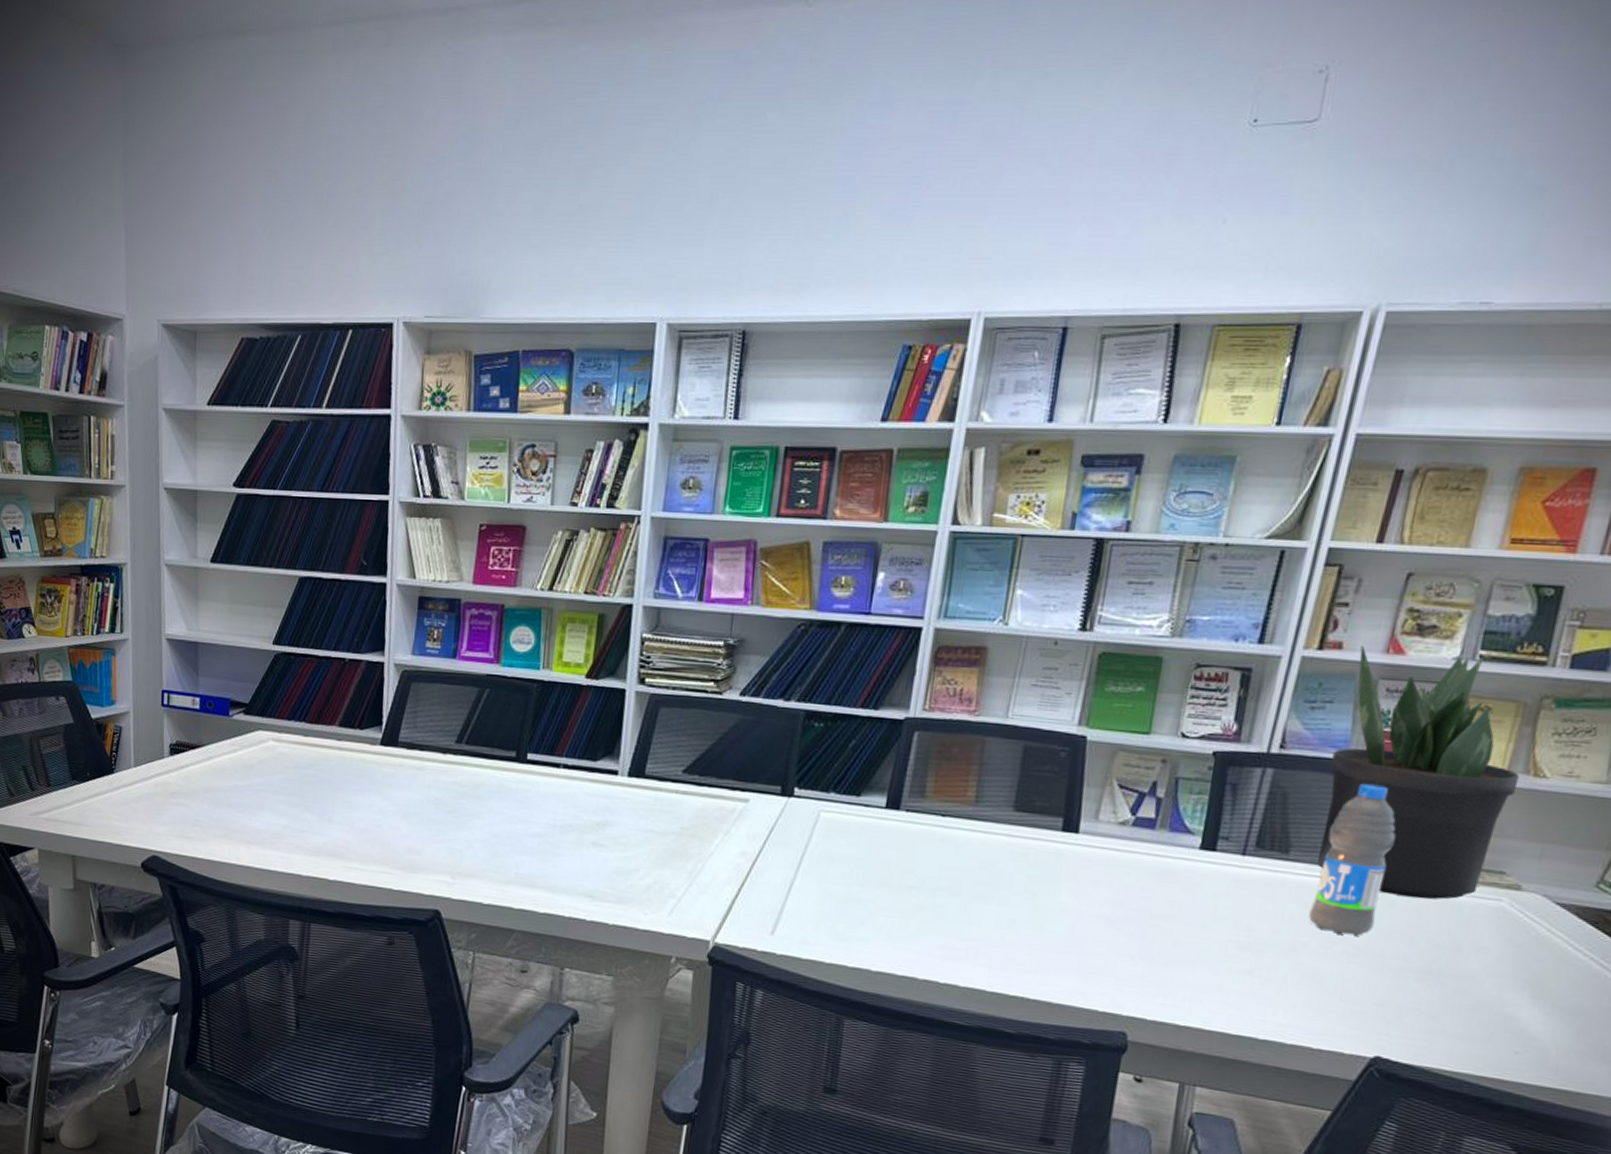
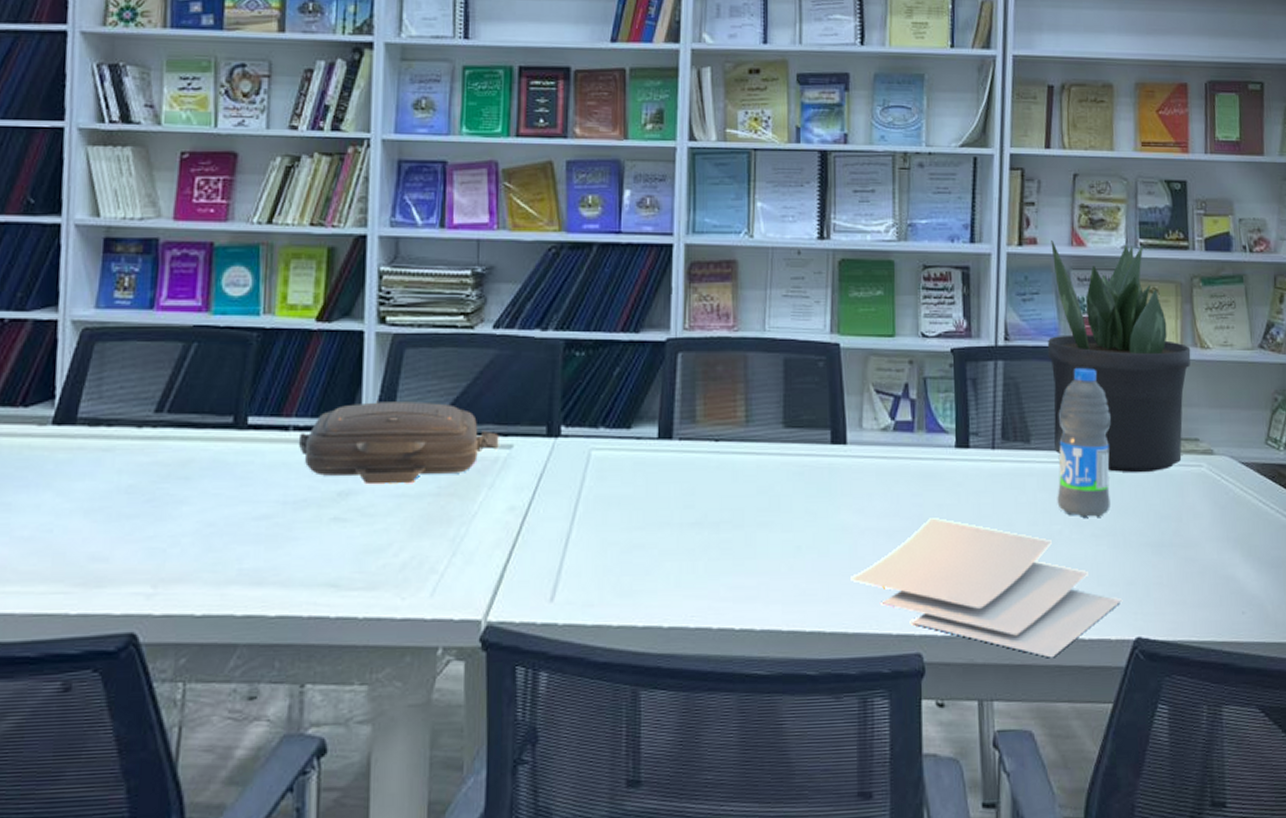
laptop bag: none [566,750,738,823] -> present [298,401,499,485]
papers: none [1064,912,1365,1060] -> present [852,518,1122,658]

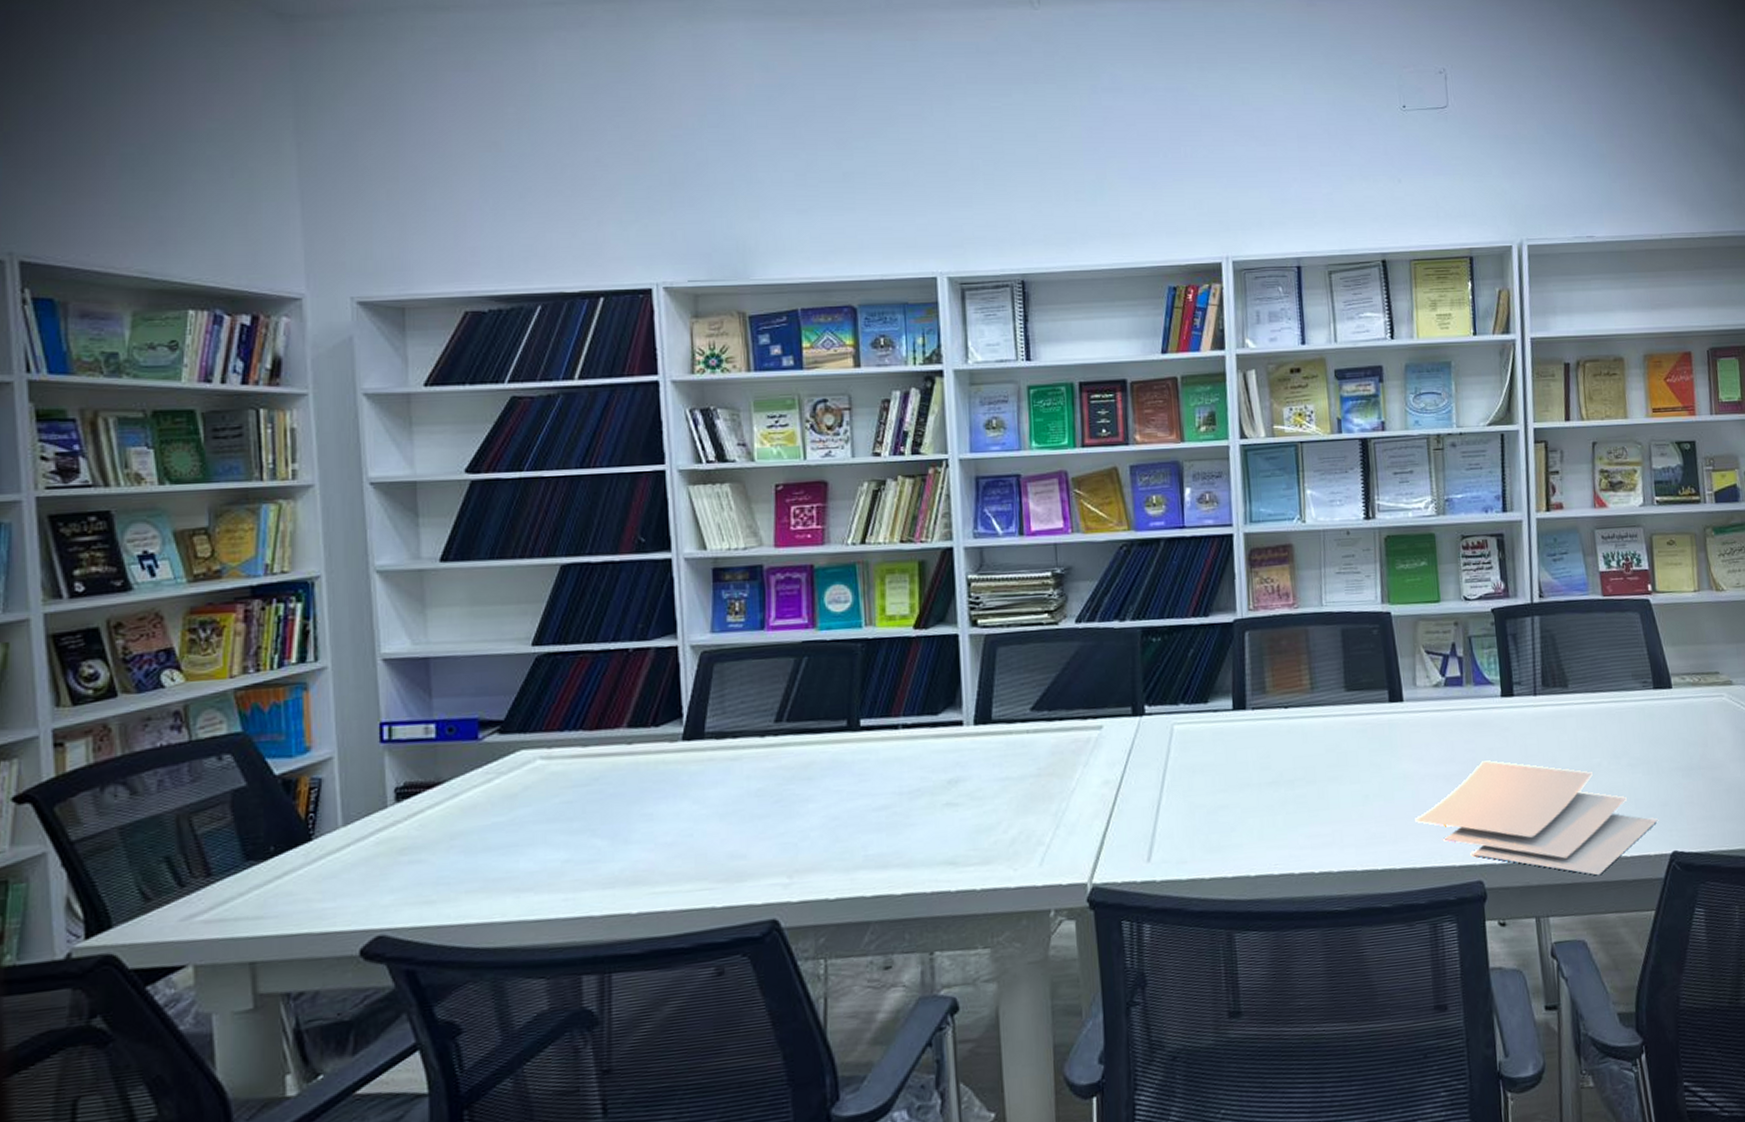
laptop bag: present [298,401,499,485] -> none [907,693,1090,772]
planter: present [1047,240,1191,473] -> none [1576,501,1708,707]
water bottle: present [1057,367,1111,517] -> none [1591,616,1643,750]

